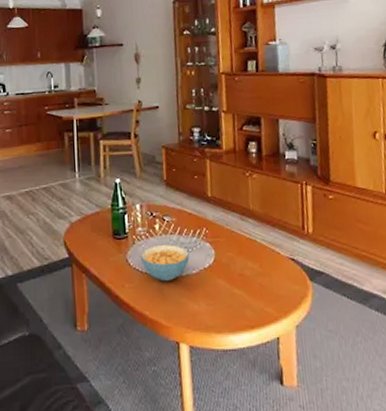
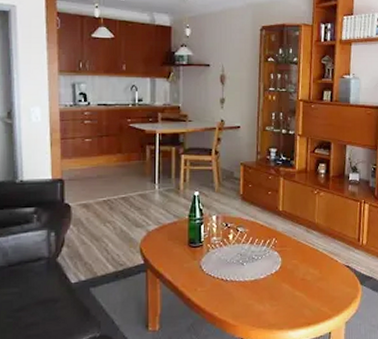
cereal bowl: present [140,244,189,282] -> none [213,252,258,286]

